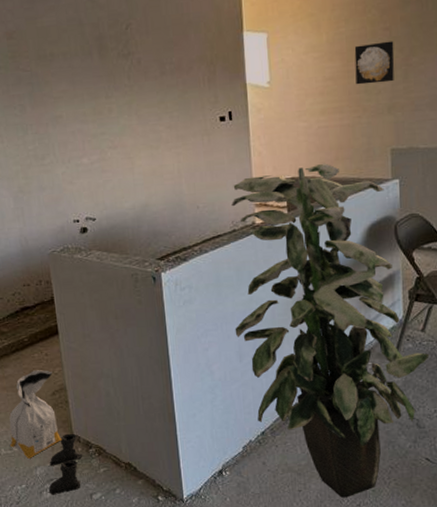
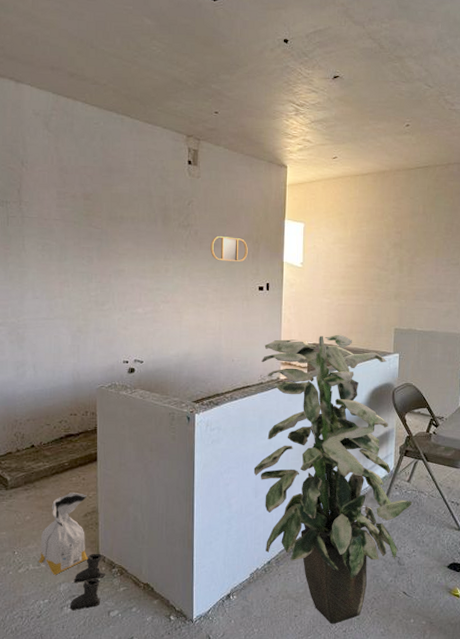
home mirror: none [157,61,203,92] -> present [210,236,248,261]
wall art: present [354,40,395,85] -> none [371,242,403,275]

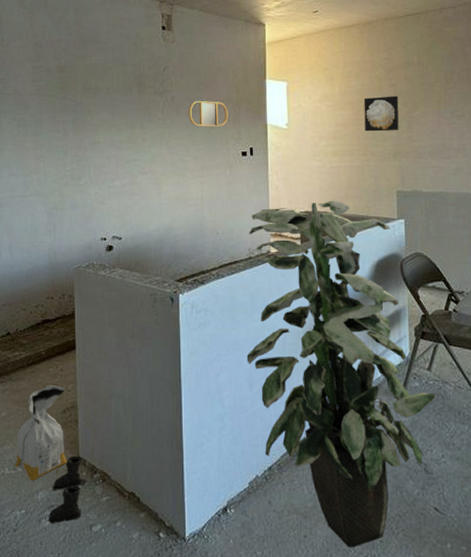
wall art: none [371,242,403,275] -> present [363,95,399,132]

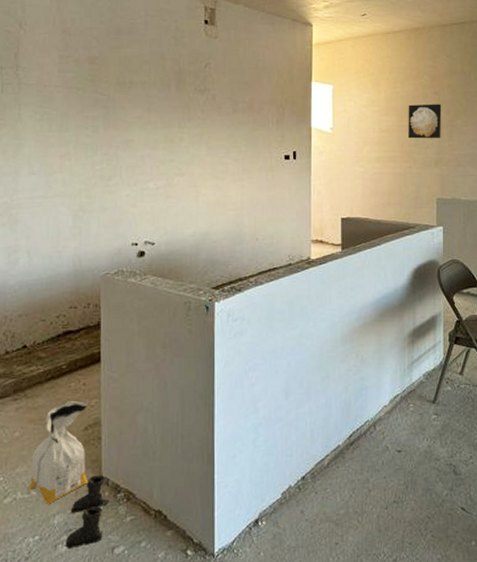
home mirror: present [188,101,228,127] -> none [230,101,272,128]
indoor plant: present [246,200,436,548] -> none [283,206,466,552]

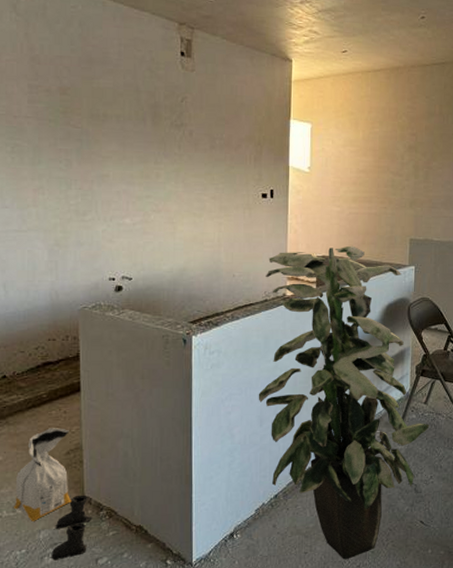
indoor plant: none [283,206,466,552] -> present [258,245,430,559]
wall art: present [408,104,442,139] -> none [385,145,419,181]

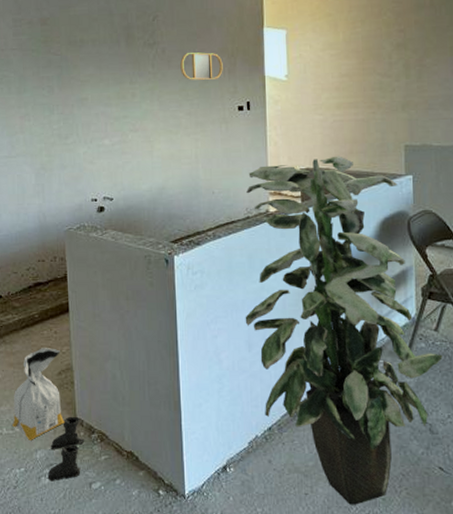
home mirror: none [207,137,249,166] -> present [180,52,223,80]

